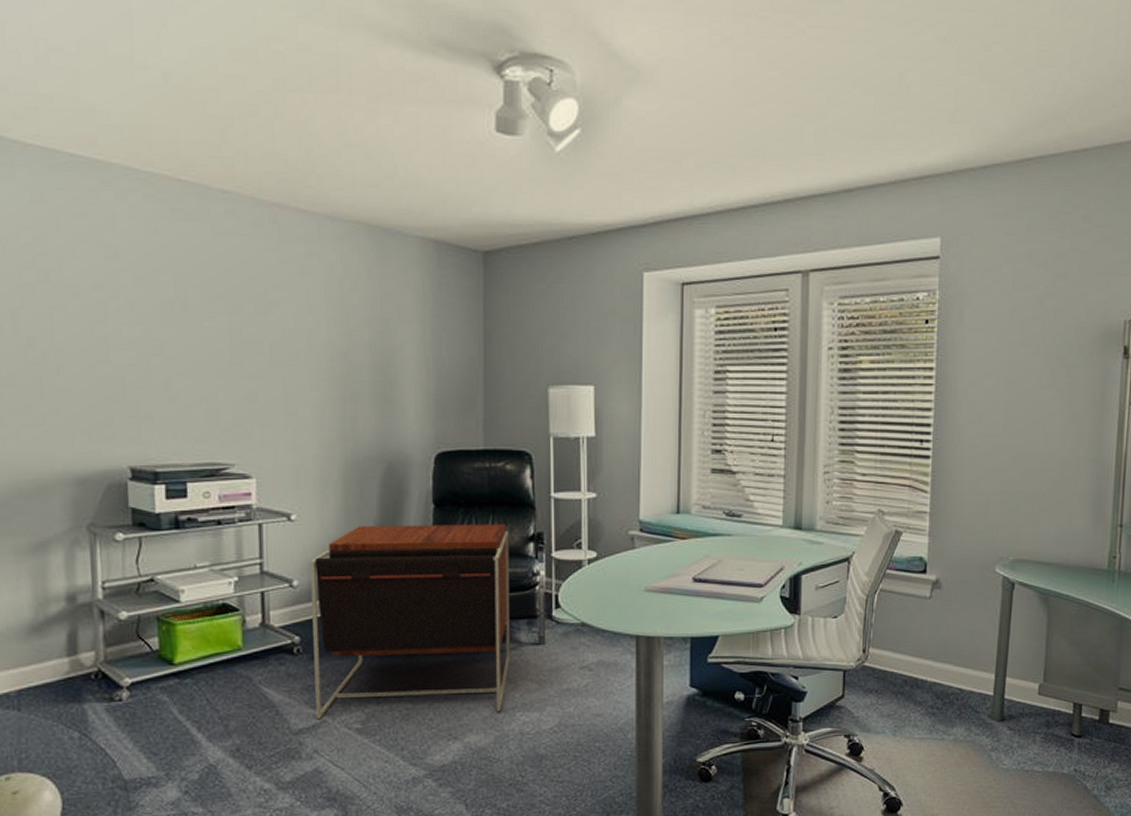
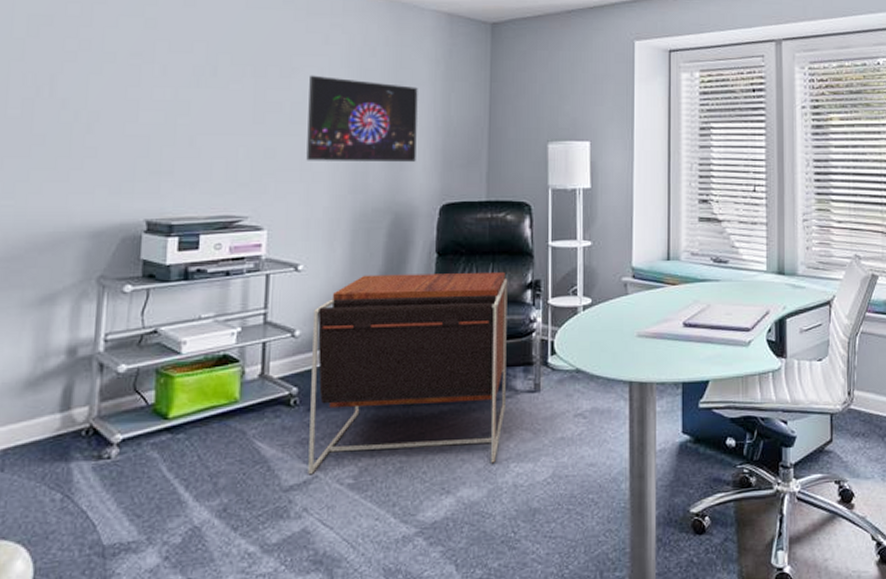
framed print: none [287,311,407,407] -> present [306,75,418,162]

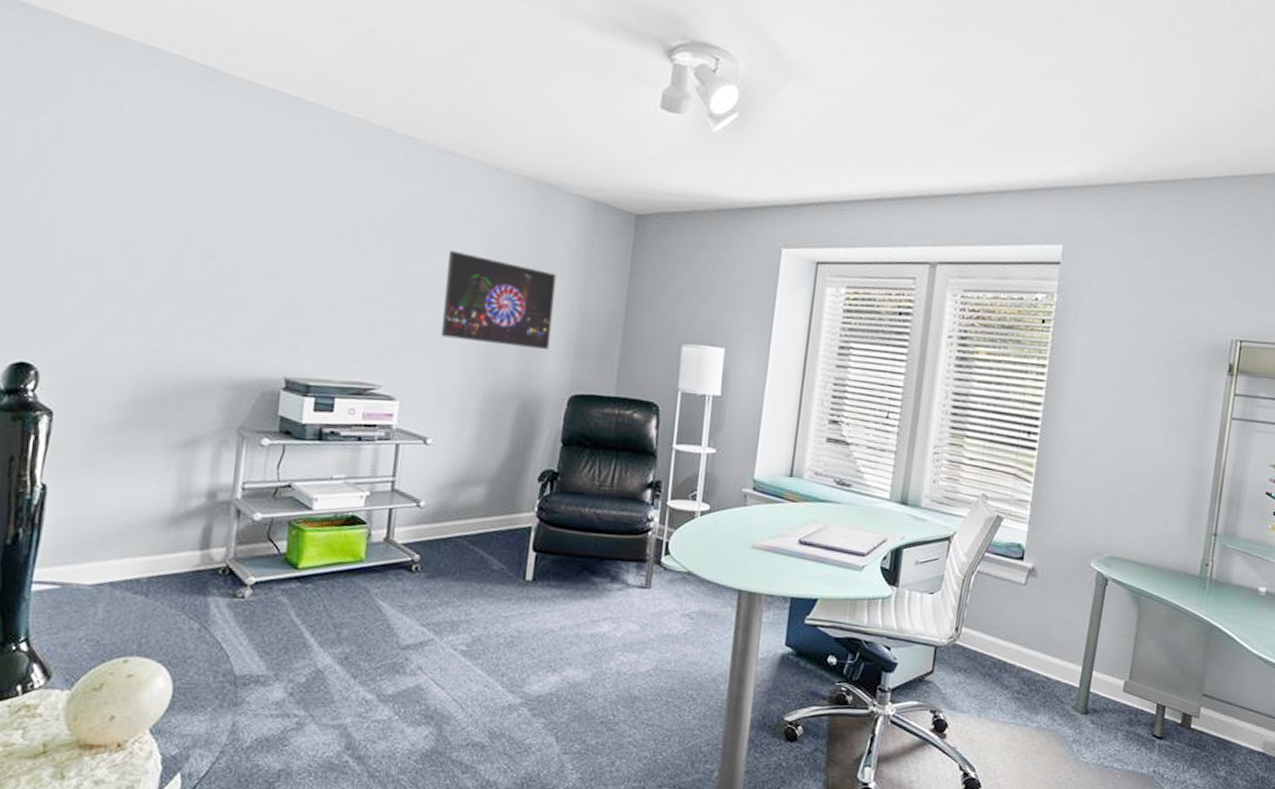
side table: present [308,271,508,475] -> none [424,455,629,650]

